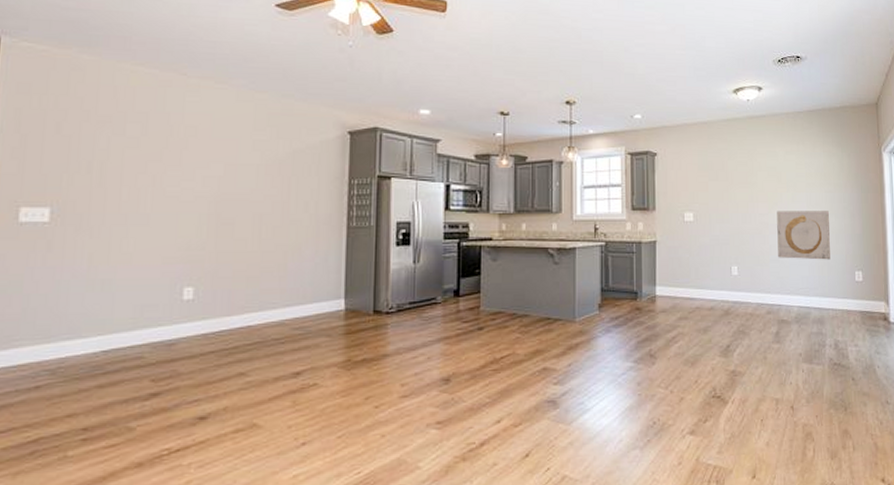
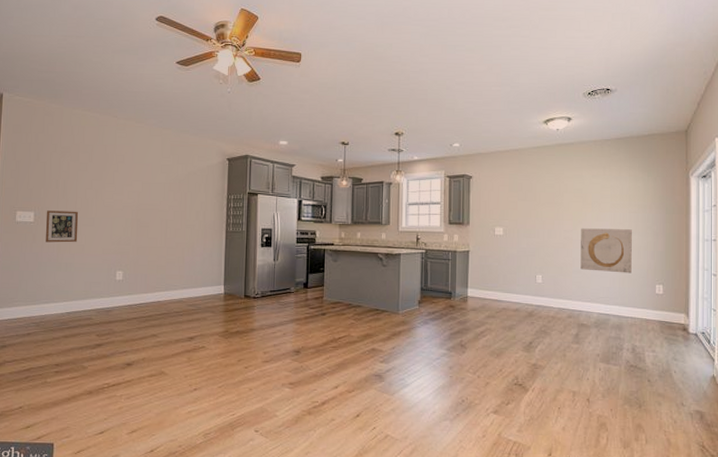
picture frame: none [69,205,125,251] -> present [45,210,79,243]

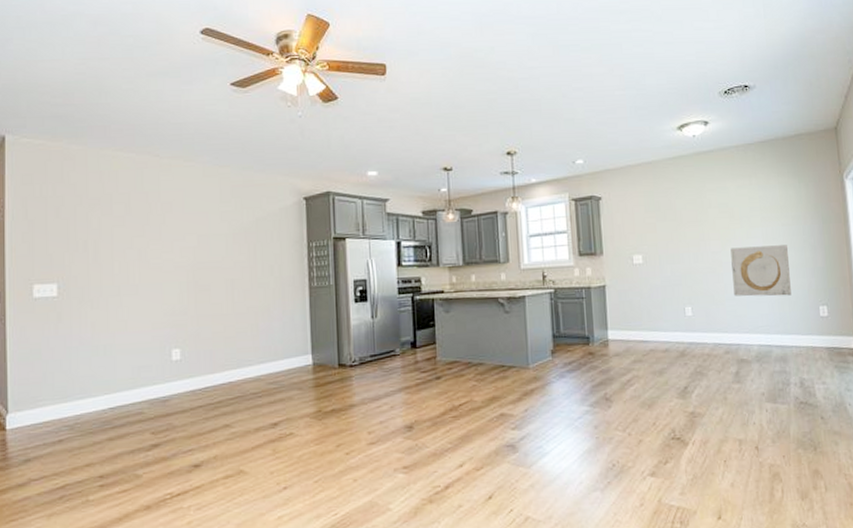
picture frame: present [45,210,79,243] -> none [73,278,118,321]

